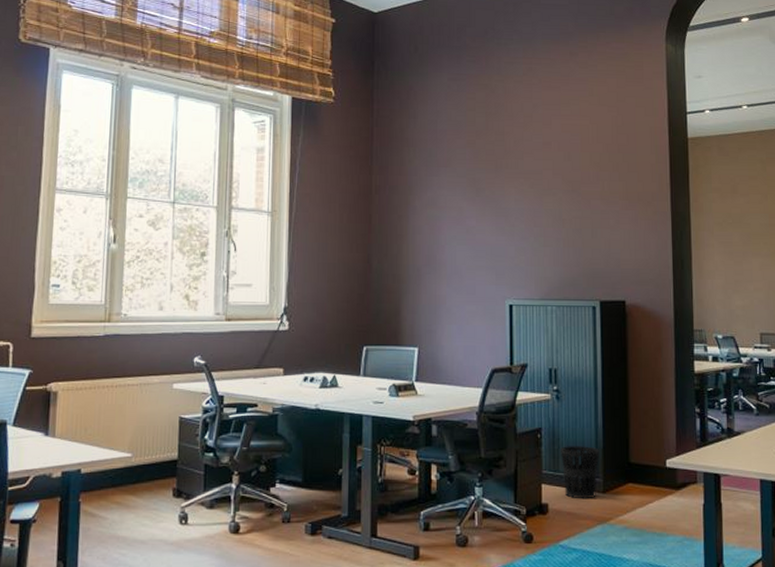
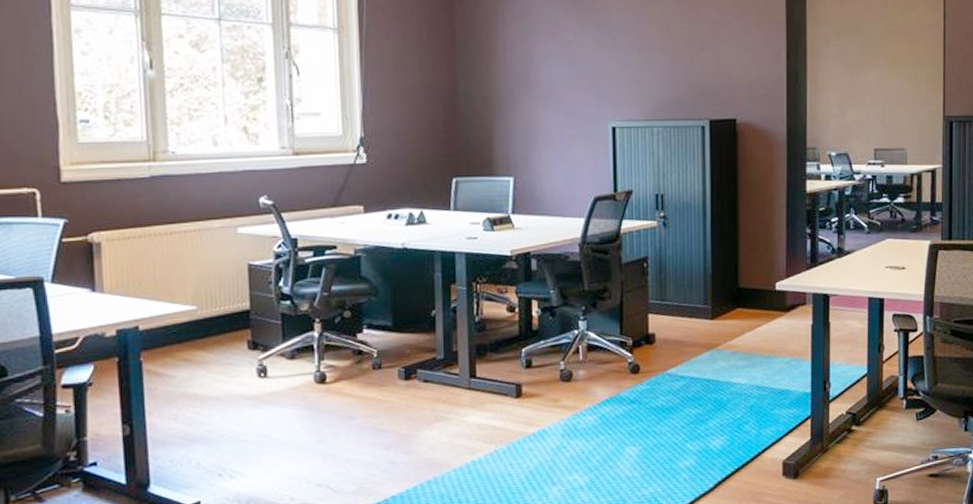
wastebasket: present [560,446,599,499] -> none [667,273,708,327]

